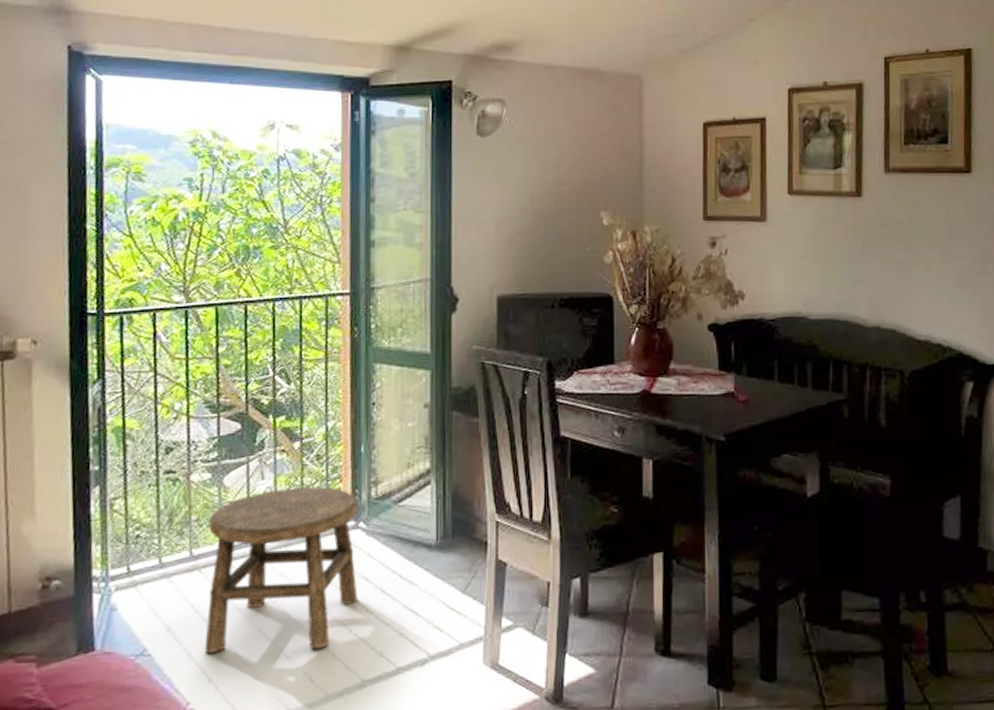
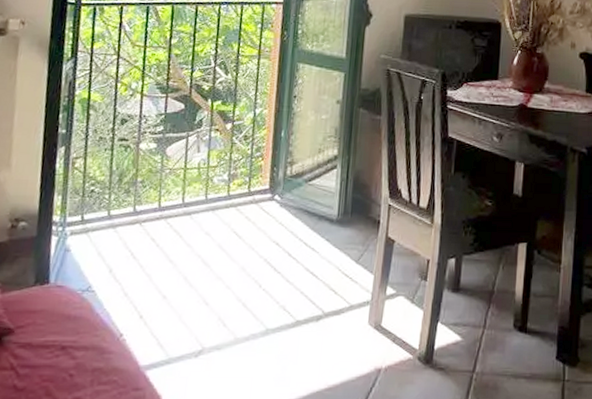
stool: present [204,486,358,653] -> none [138,161,275,299]

